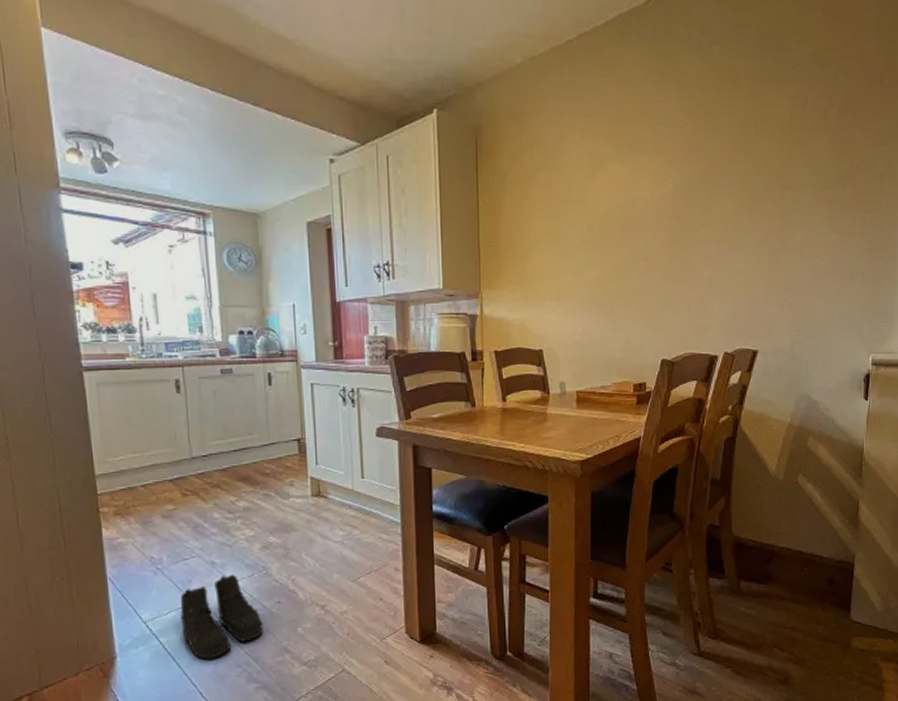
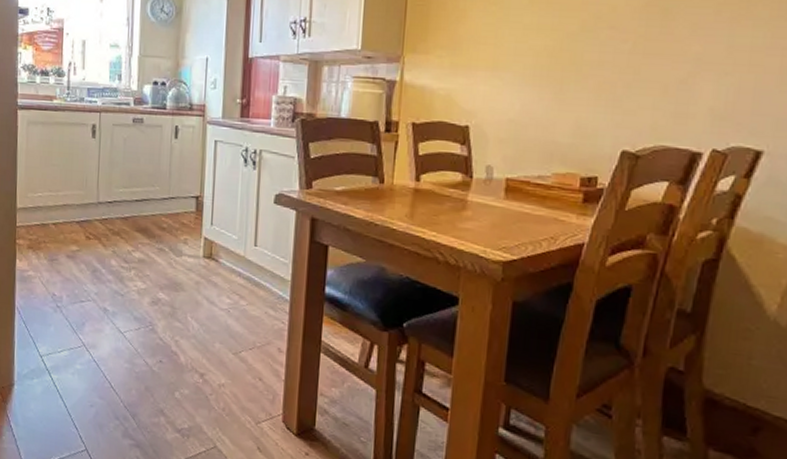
boots: present [180,574,263,660] -> none [71,324,144,406]

